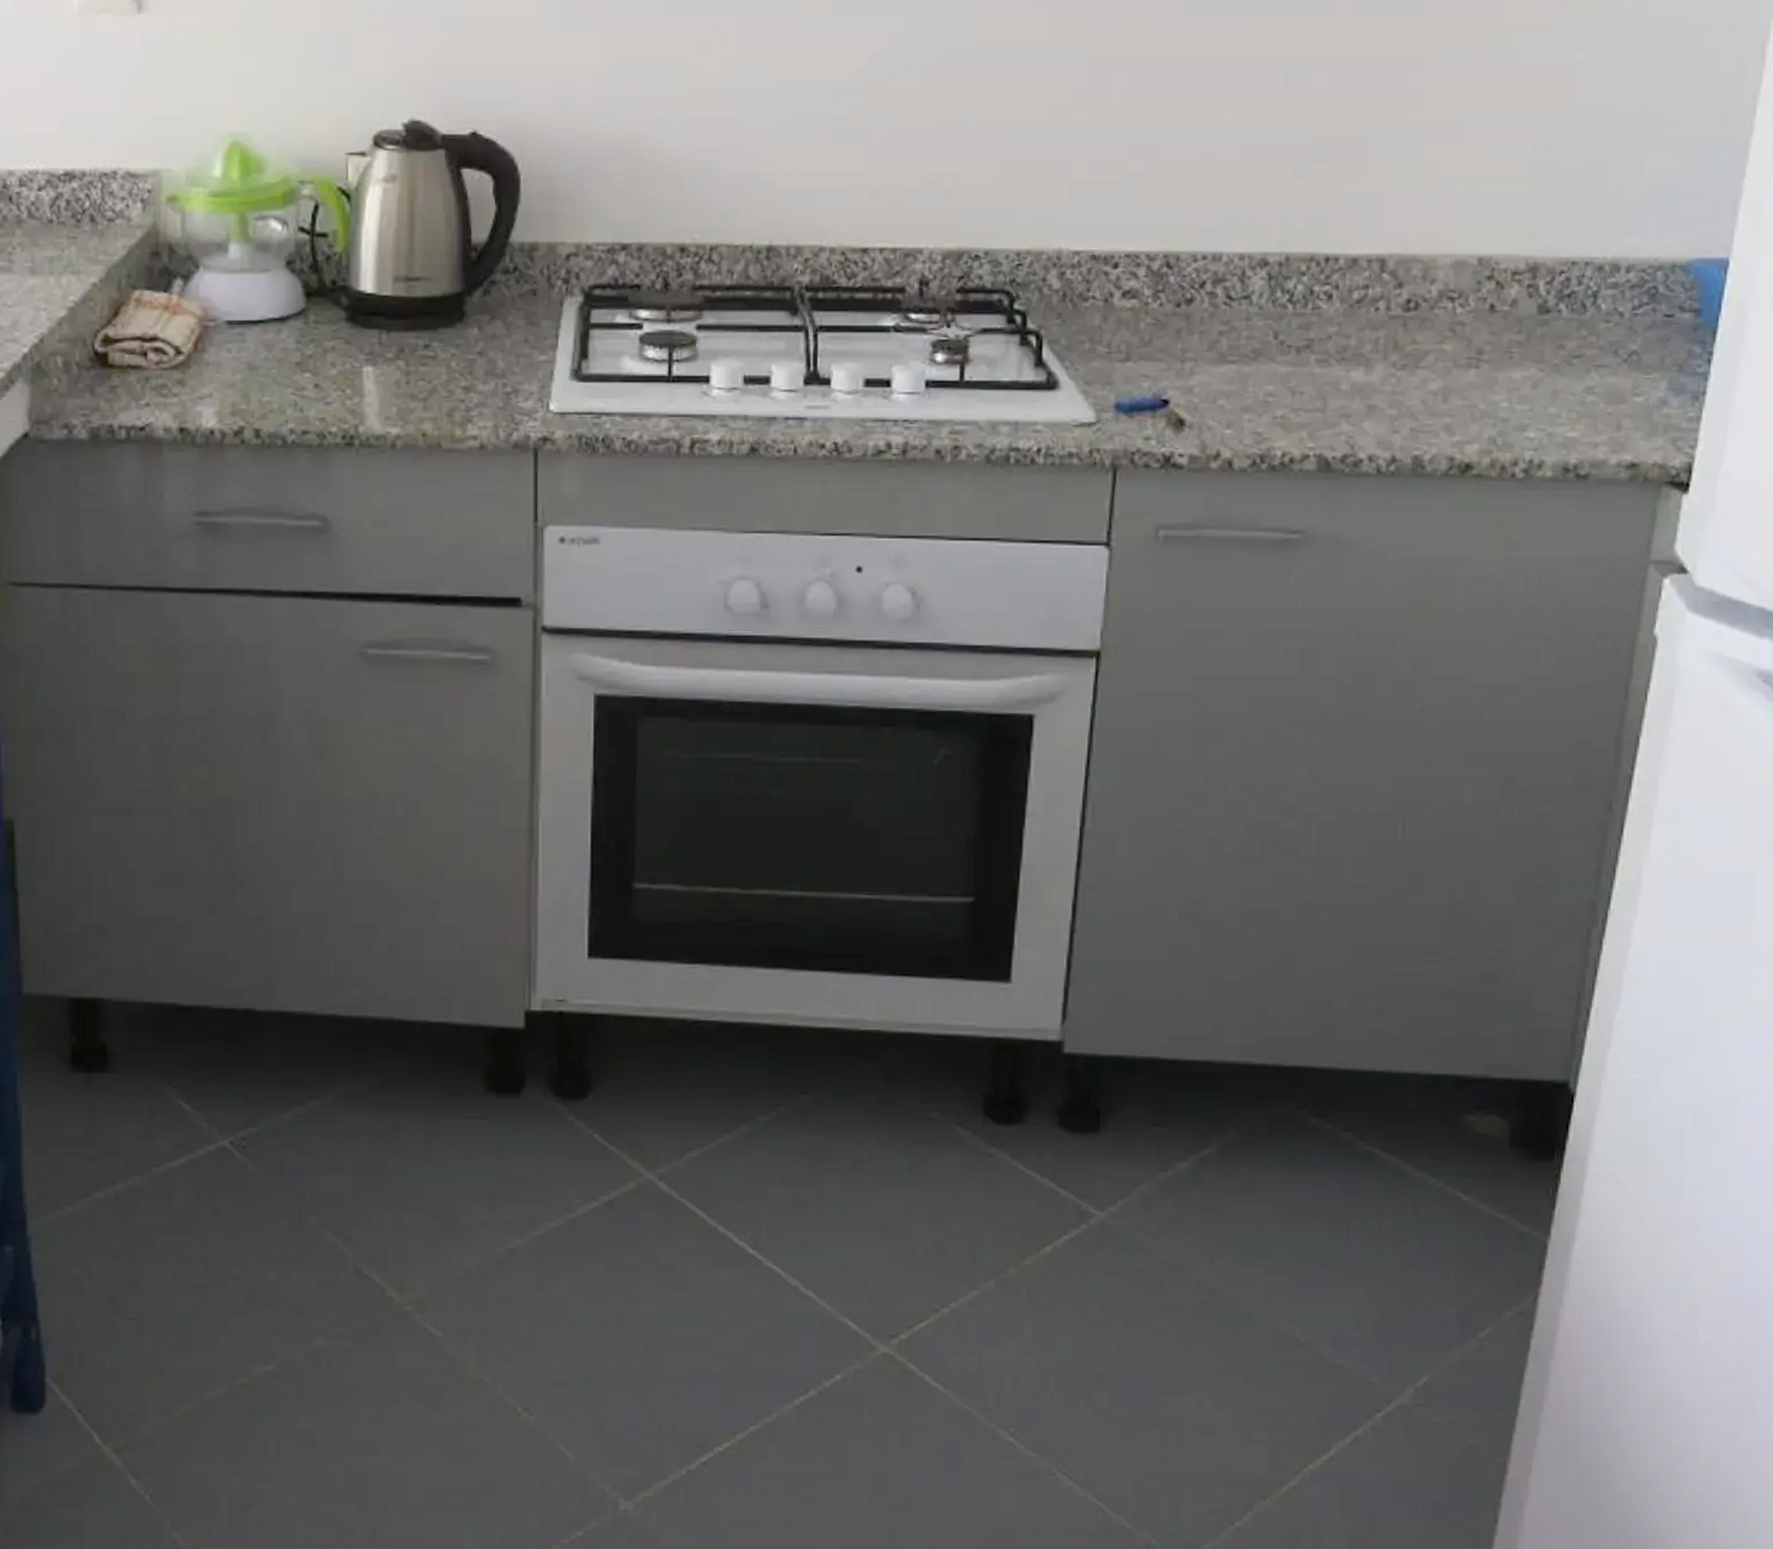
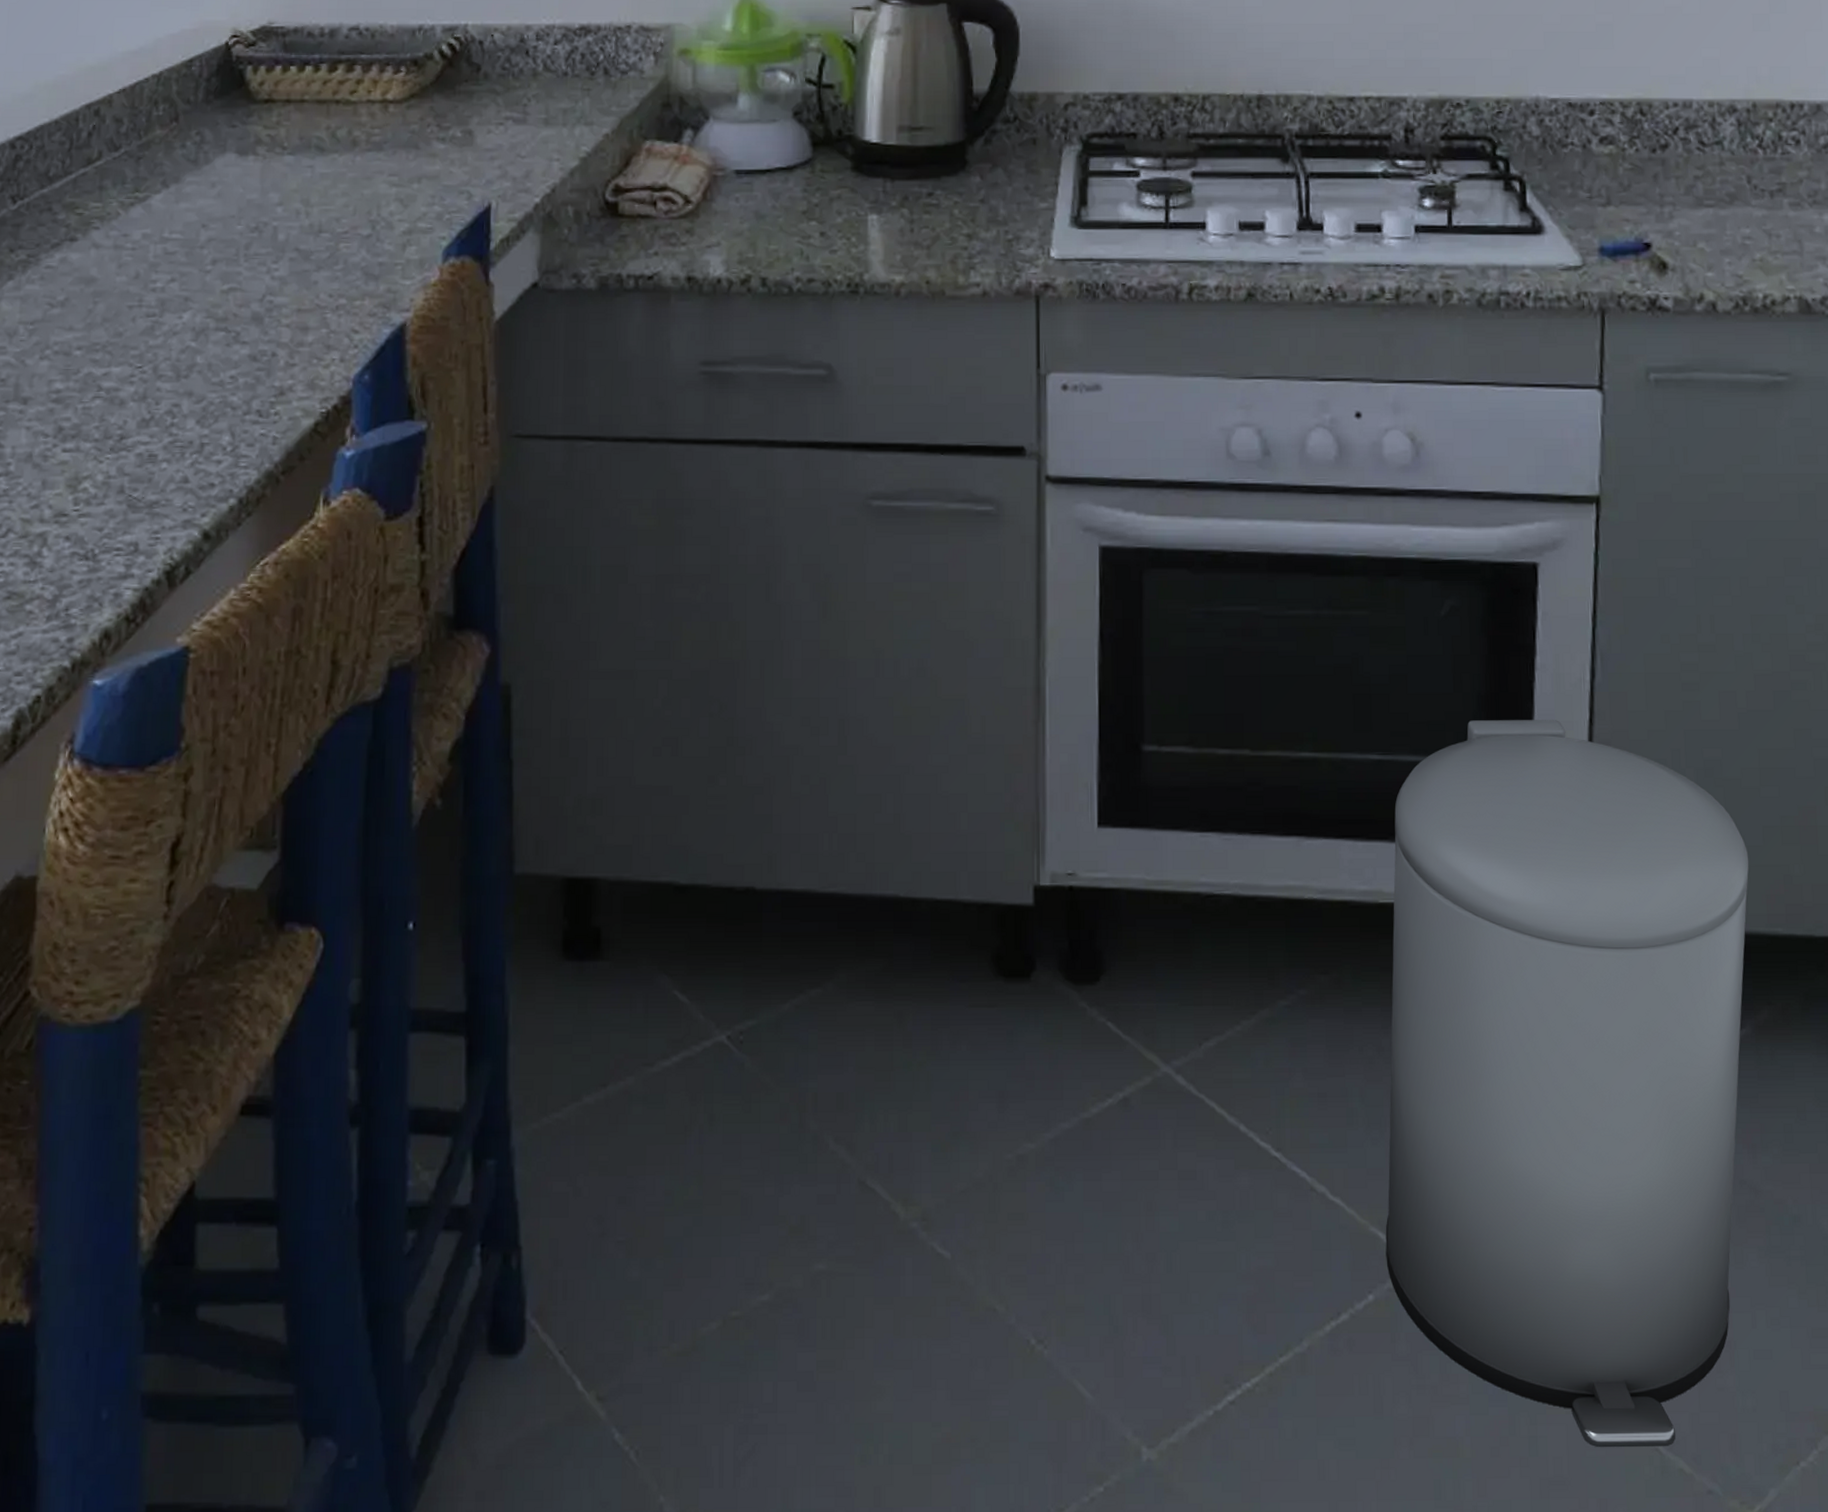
pedal bin: none [854,863,1226,1507] -> present [1385,720,1749,1448]

